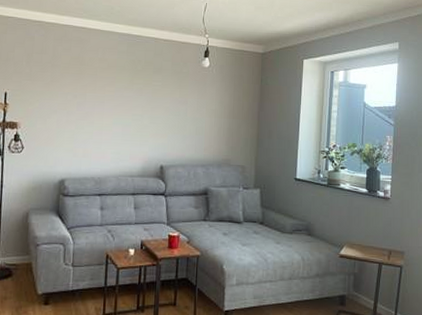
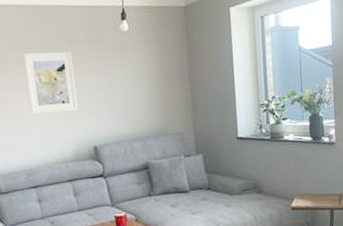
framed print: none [109,73,156,131] -> present [23,51,78,115]

